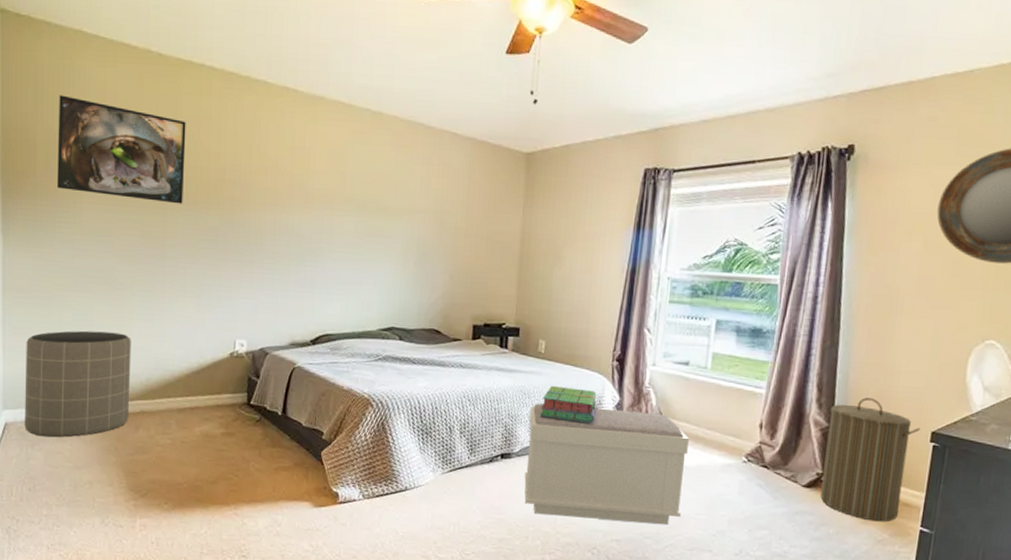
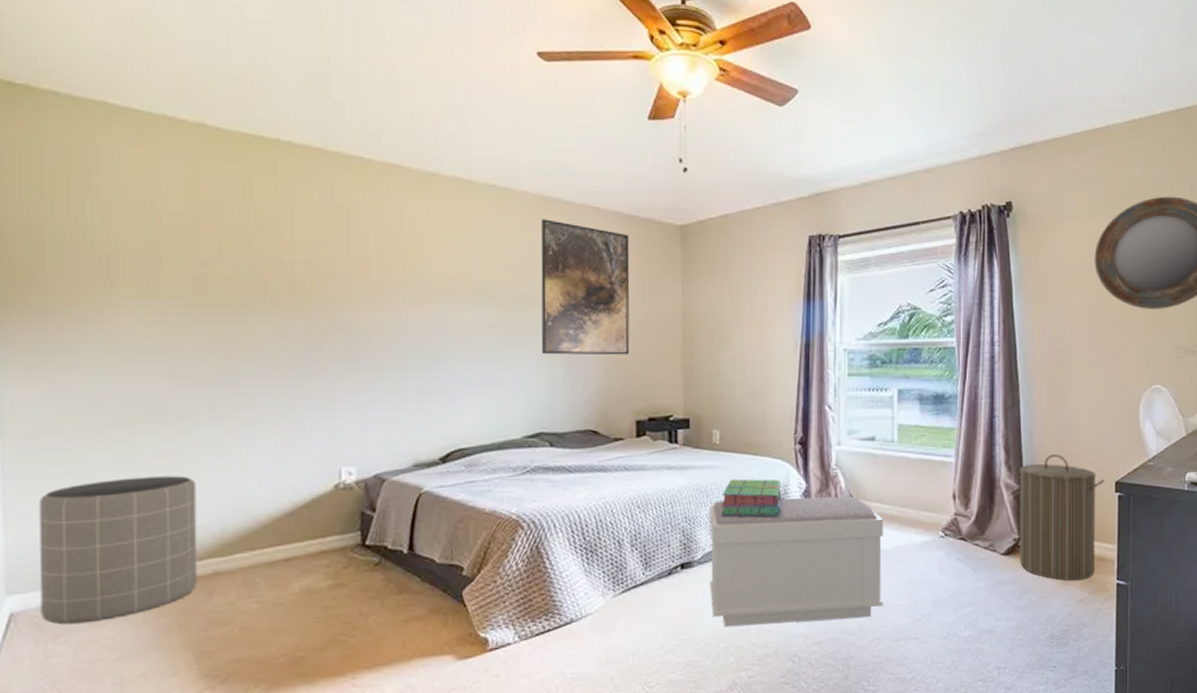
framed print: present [57,95,186,204] -> none [76,182,260,308]
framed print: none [398,141,481,267] -> present [540,219,630,356]

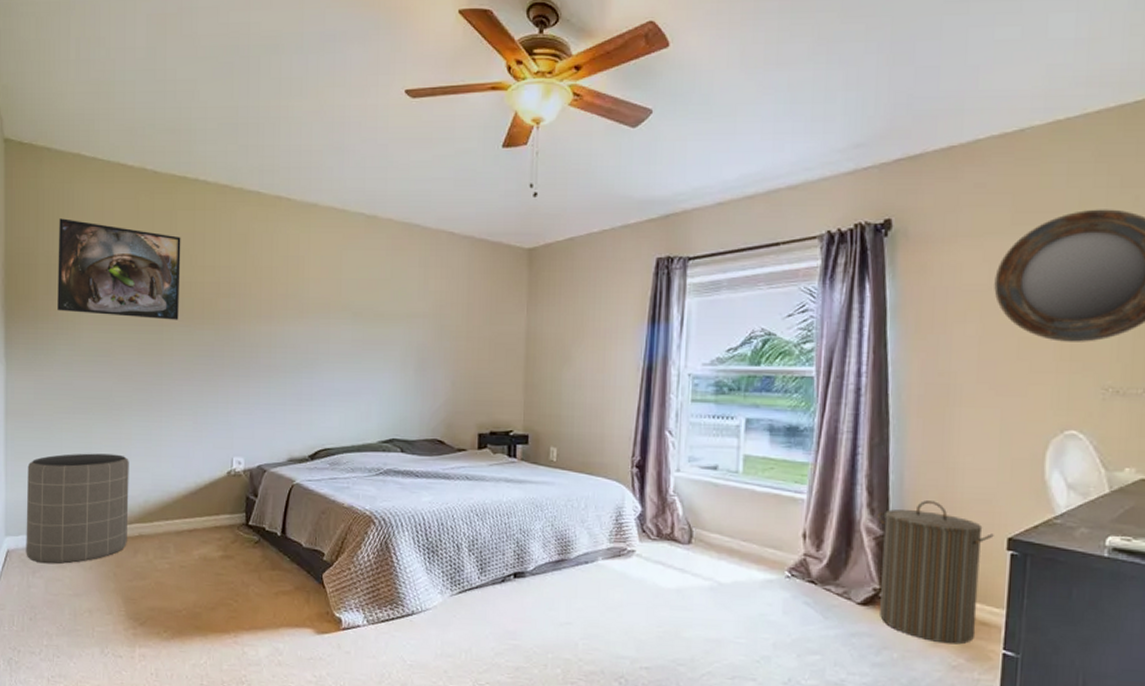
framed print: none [76,182,260,308] -> present [57,218,181,320]
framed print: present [540,219,630,356] -> none [397,244,480,372]
bench: present [710,496,884,627] -> none [540,516,722,650]
stack of books: present [720,479,782,516] -> none [554,496,616,536]

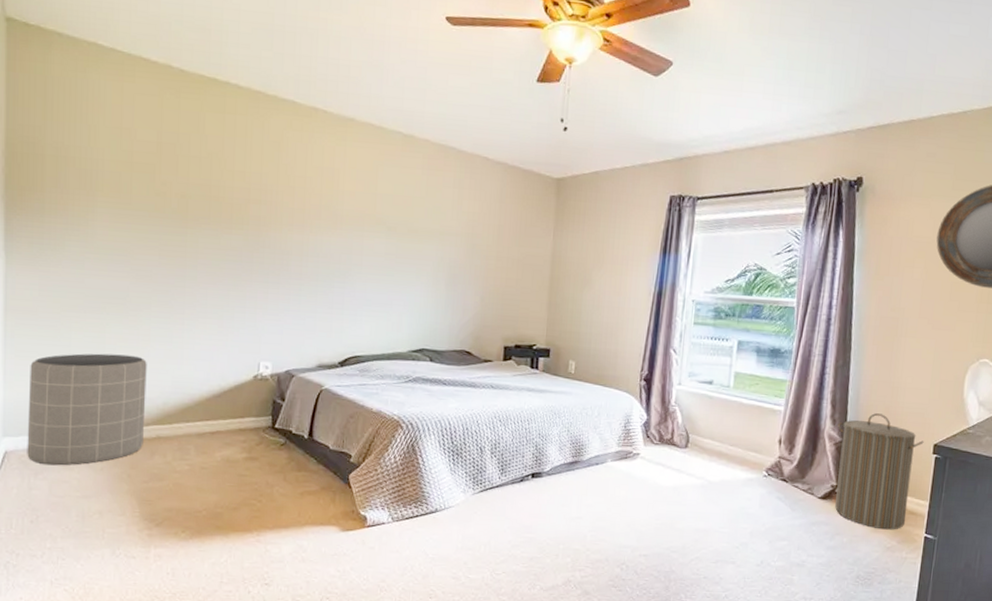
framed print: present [57,218,181,320] -> none [67,109,209,224]

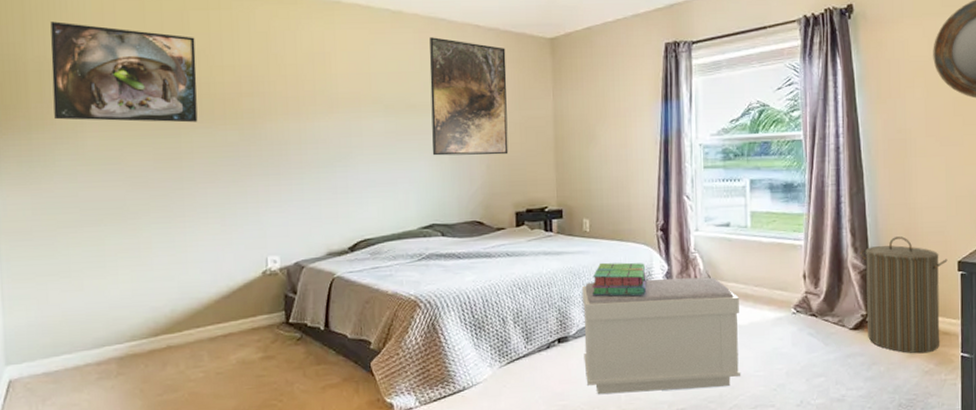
trash can: present [27,353,147,466] -> none [28,265,154,390]
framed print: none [67,109,209,224] -> present [50,21,198,123]
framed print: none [429,165,512,289] -> present [429,37,509,156]
bench: none [555,423,713,538] -> present [582,277,741,395]
stack of books: none [569,405,625,441] -> present [591,262,647,296]

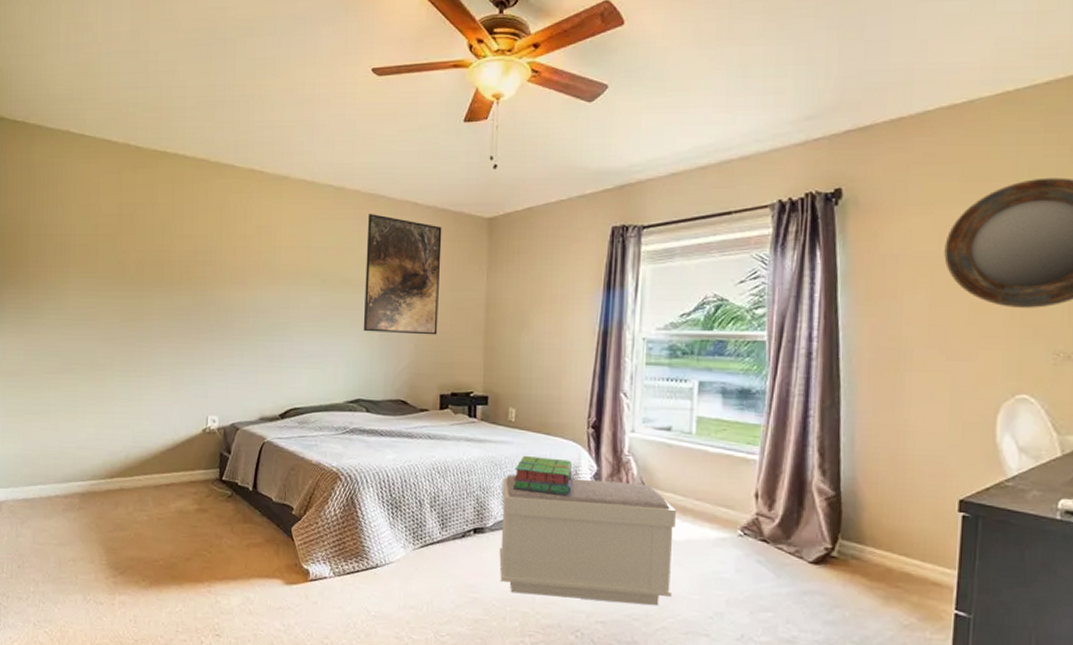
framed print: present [50,21,198,123] -> none [46,191,161,286]
laundry hamper: present [860,236,948,354] -> none [828,462,945,604]

